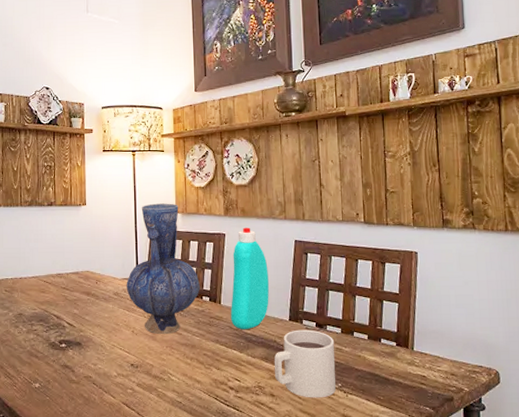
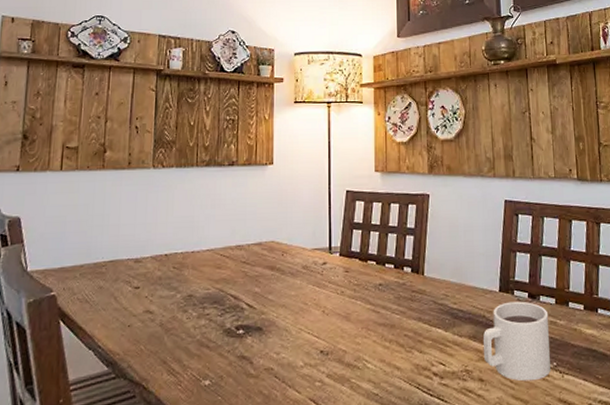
vase: present [126,203,200,335] -> none [317,161,401,314]
bottle: present [230,227,269,330] -> none [434,187,477,305]

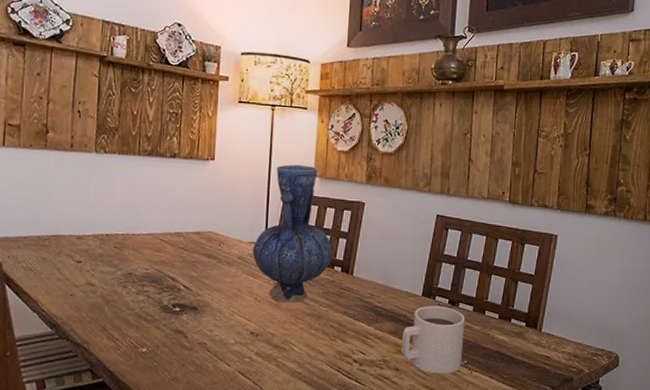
vase: none [317,161,401,314] -> present [252,164,333,304]

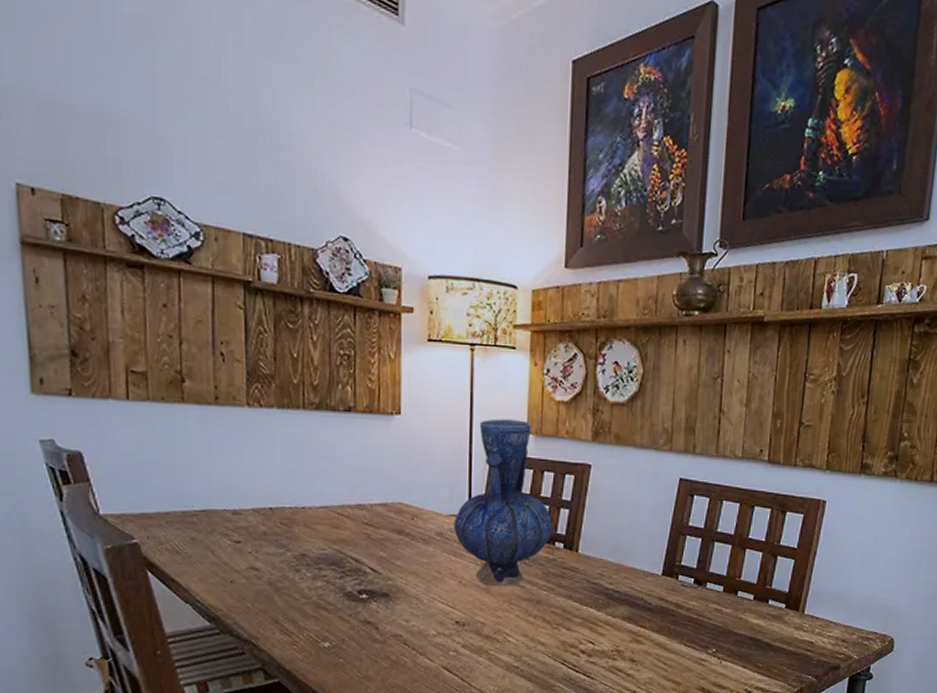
mug: present [401,305,466,374] -> none [637,586,714,665]

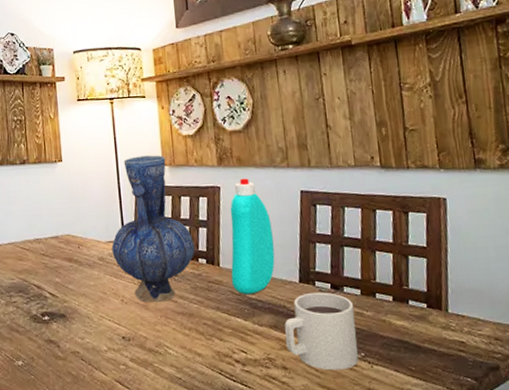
bottle: none [589,458,643,585] -> present [230,178,275,295]
mug: none [637,586,714,665] -> present [284,292,358,371]

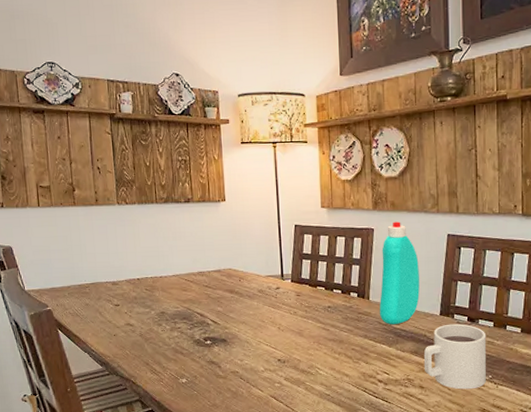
vase: present [111,155,195,303] -> none [270,197,348,331]

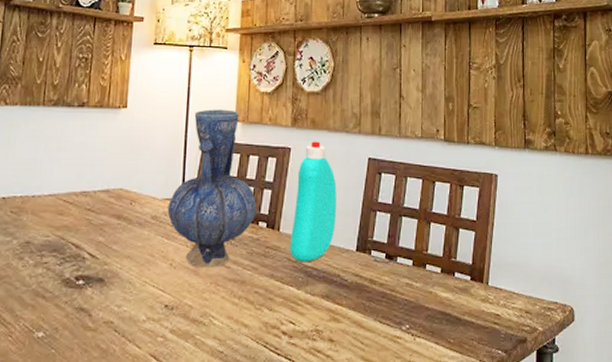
vase: none [270,197,348,331] -> present [167,109,257,268]
mug: present [423,323,487,390] -> none [335,261,405,343]

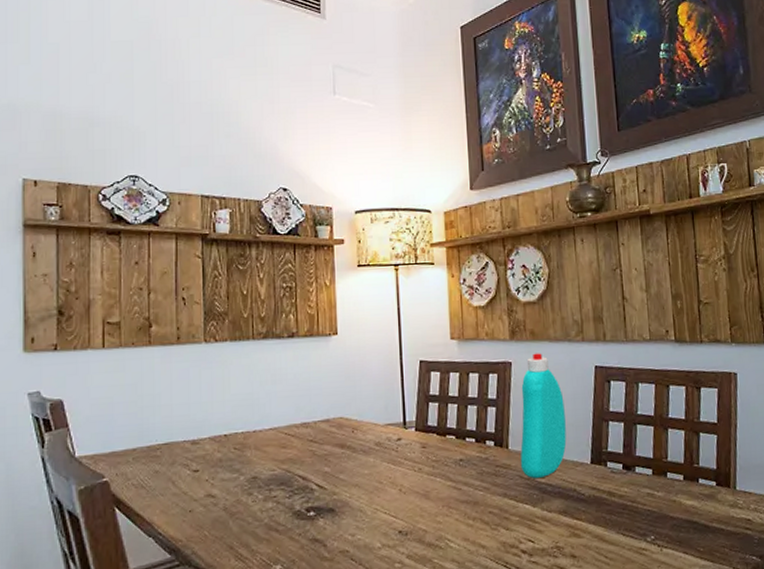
vase: present [167,109,257,268] -> none [390,327,483,492]

